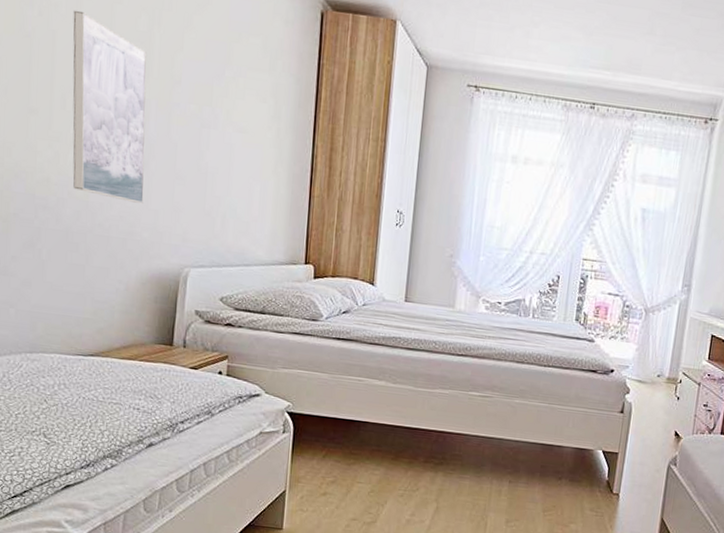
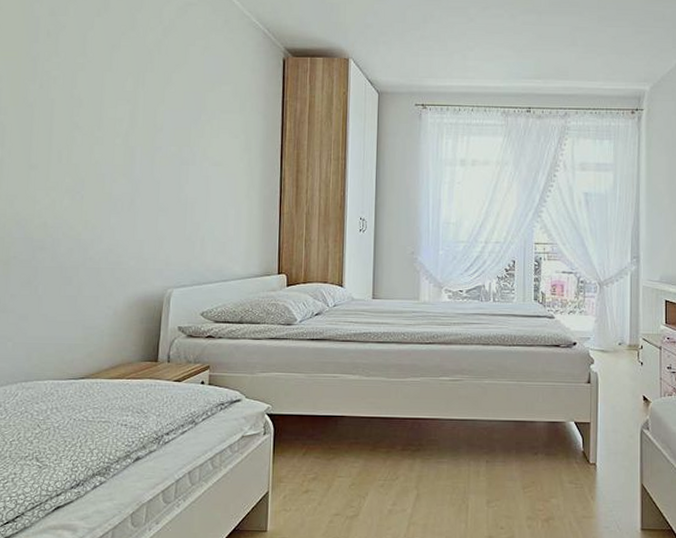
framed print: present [73,10,147,204] -> none [67,80,133,236]

